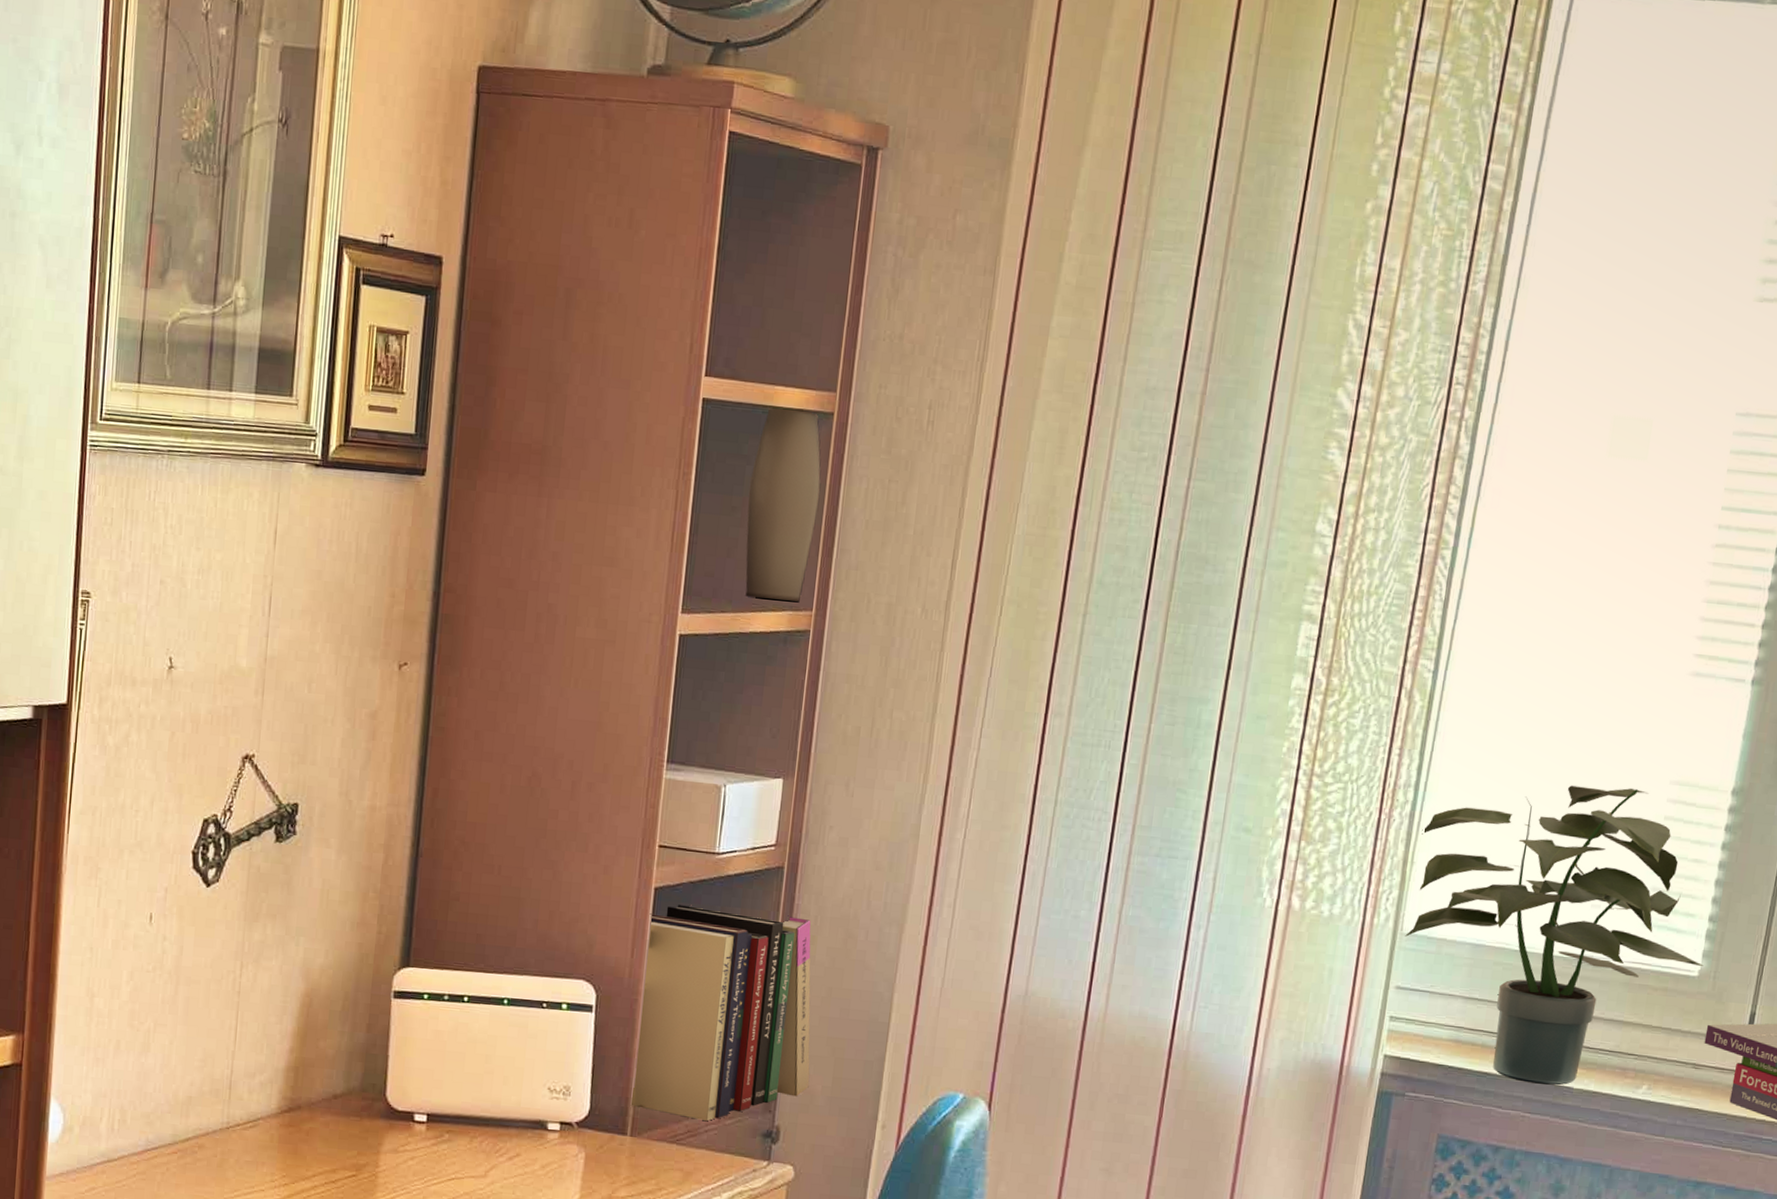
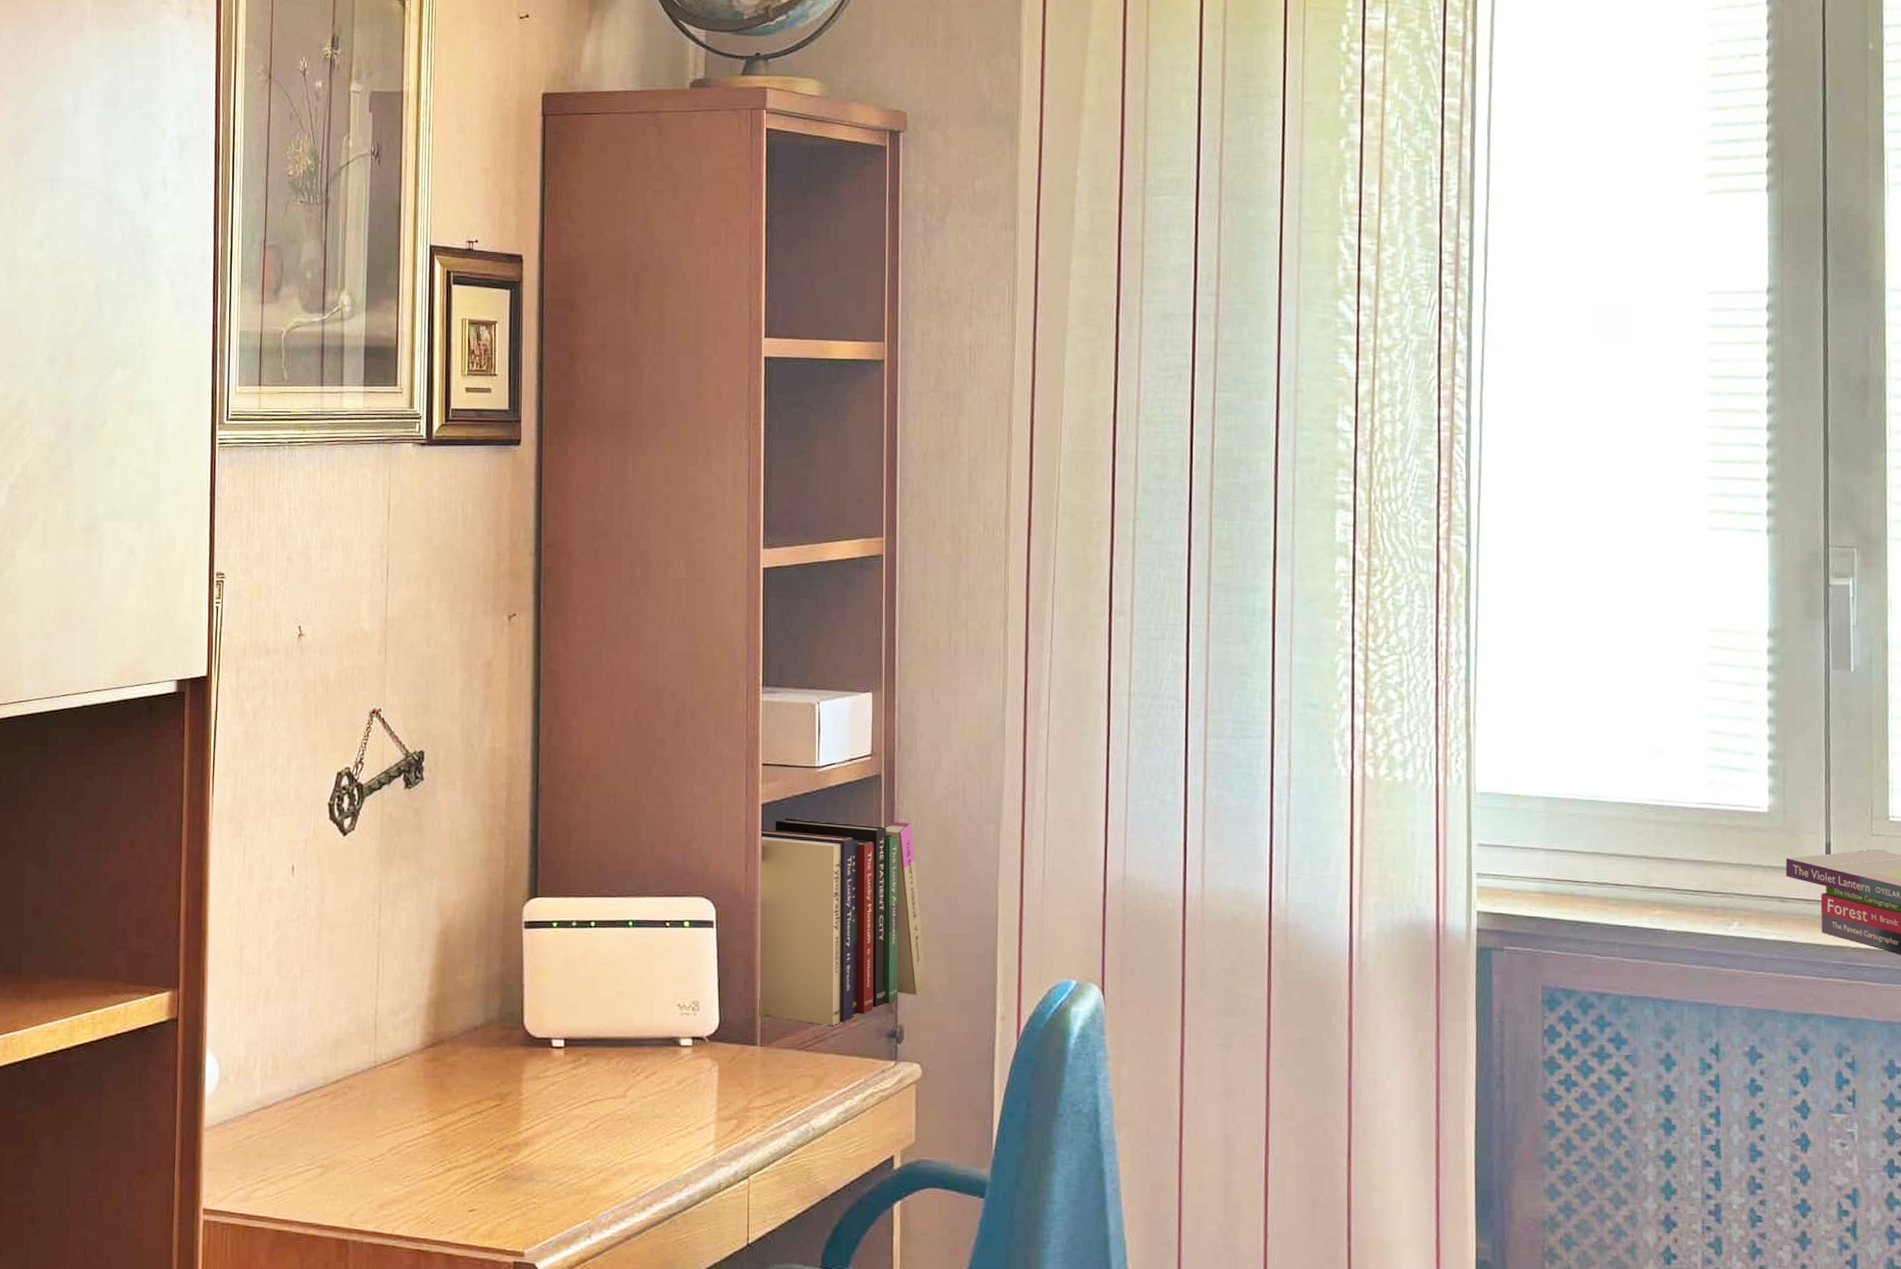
vase: present [745,408,821,602] -> none [814,361,879,529]
potted plant: present [1405,785,1704,1086] -> none [1479,639,1771,929]

